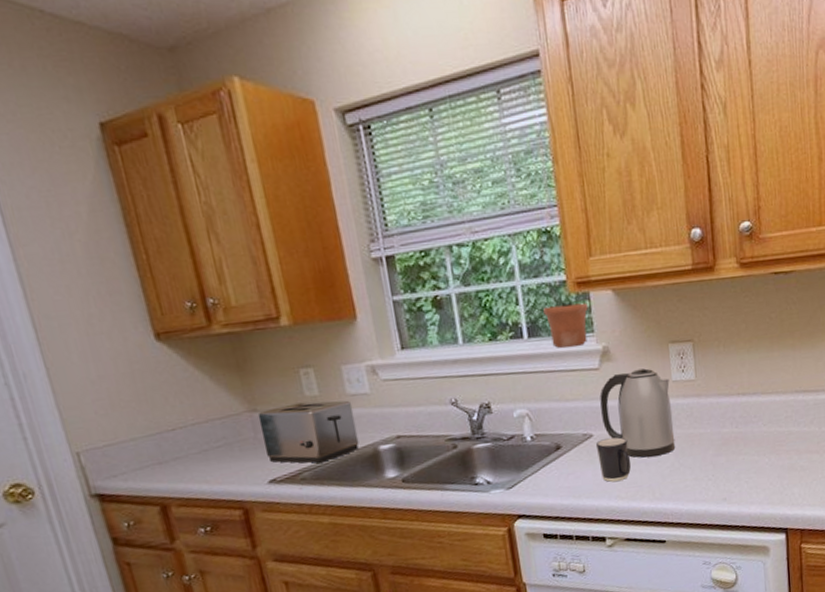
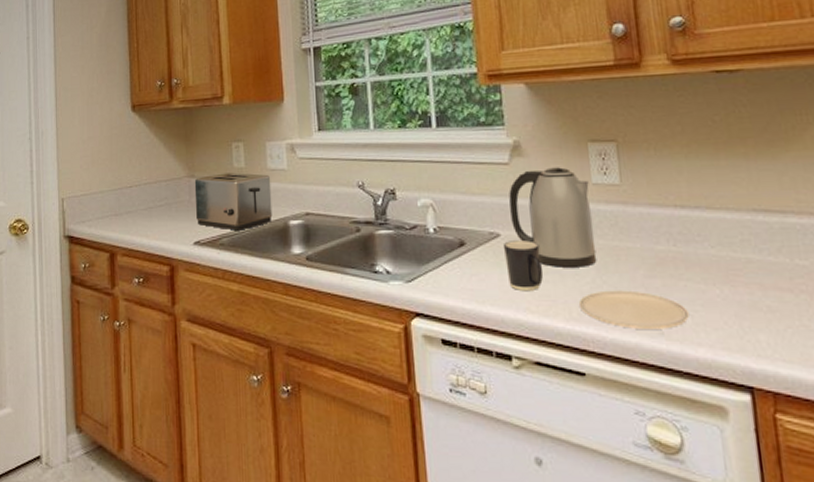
planter: present [543,301,588,349] -> none [453,93,499,140]
plate: none [660,468,745,500] -> present [578,290,689,329]

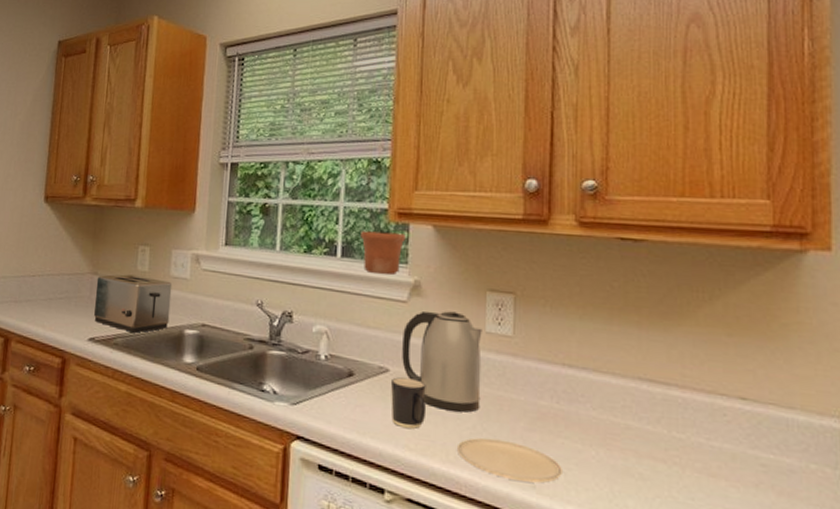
planter: none [453,93,499,140] -> present [361,229,406,276]

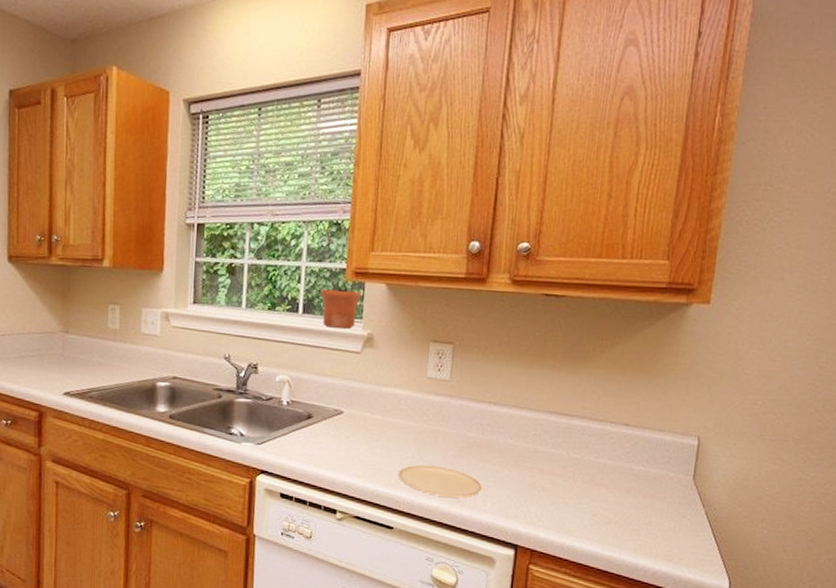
toaster: present [94,274,173,333] -> none [67,332,144,387]
mug: present [390,377,427,429] -> none [344,418,375,461]
kettle: present [402,311,482,413] -> none [354,360,425,445]

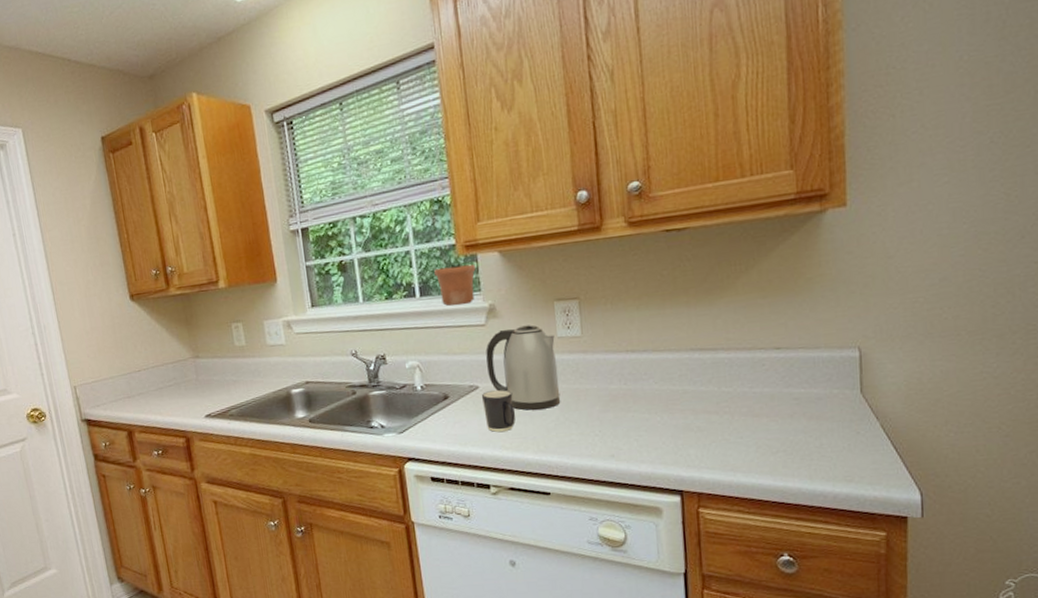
mug: none [344,418,375,461] -> present [481,390,516,432]
kettle: none [354,360,425,445] -> present [485,325,561,410]
plate: present [397,464,482,498] -> none [545,424,635,455]

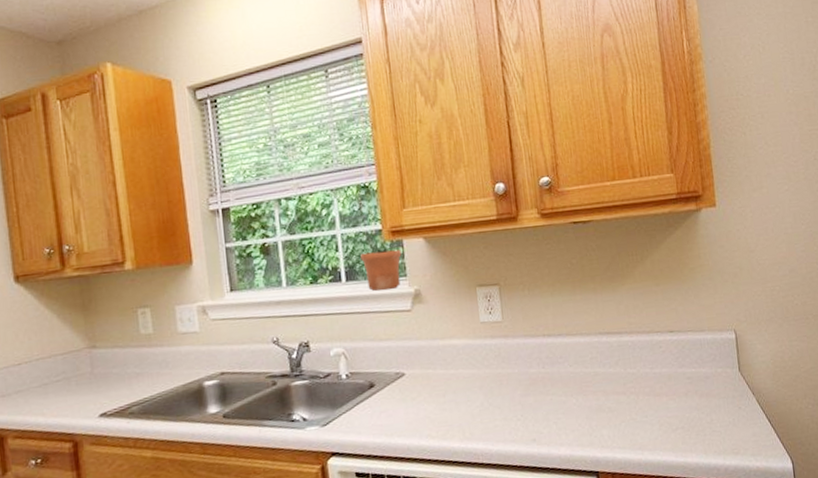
mug: present [481,390,516,432] -> none [407,376,442,421]
kettle: present [485,325,561,410] -> none [411,310,485,397]

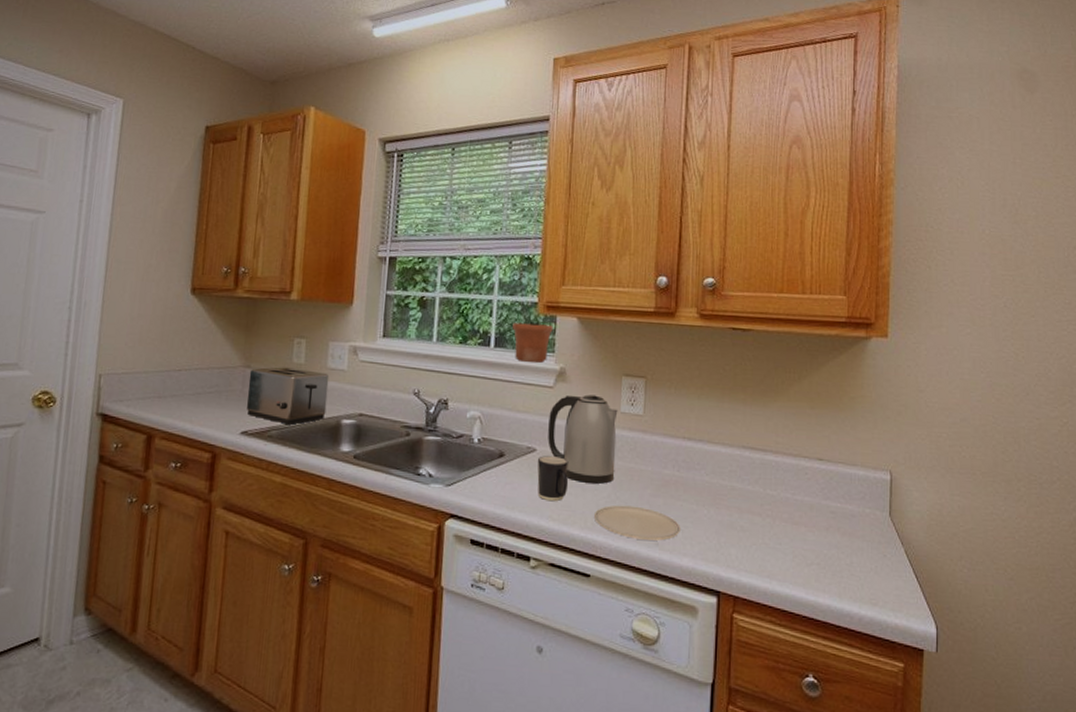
toaster: none [96,338,186,398] -> present [247,367,330,425]
mug: none [407,376,442,421] -> present [537,456,569,502]
kettle: none [411,310,485,397] -> present [548,394,618,484]
plate: none [470,408,554,440] -> present [593,505,680,541]

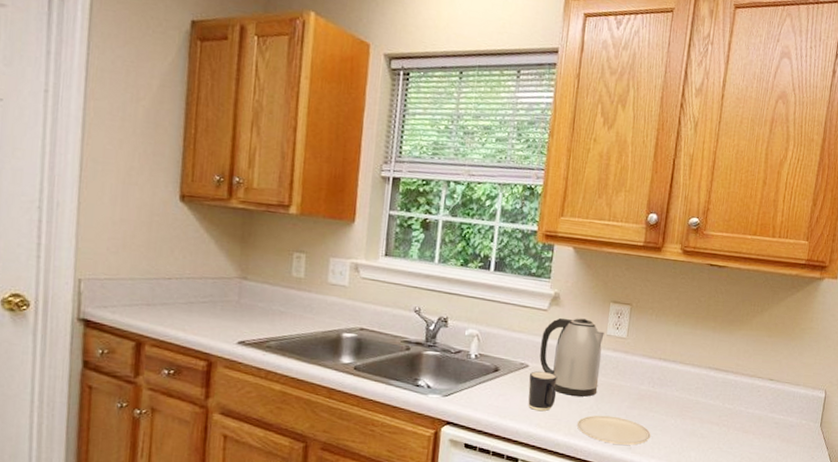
toaster: present [247,367,330,425] -> none [244,280,330,336]
planter: present [512,321,553,364] -> none [512,247,551,288]

